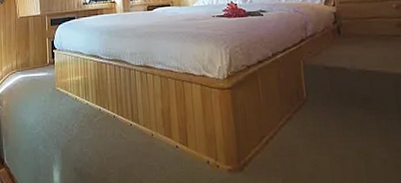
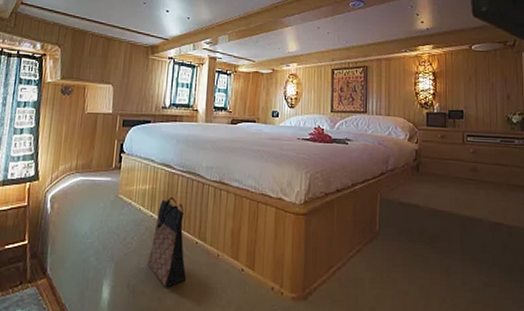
bag: none [89,84,127,169] -> present [147,197,187,288]

